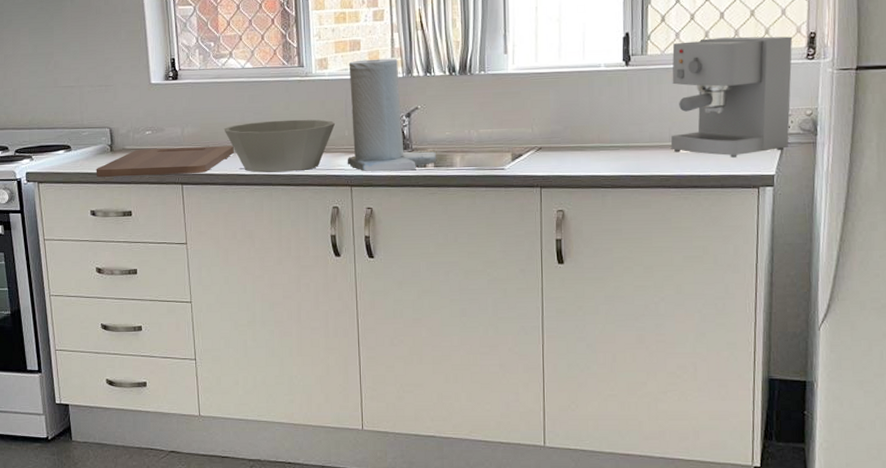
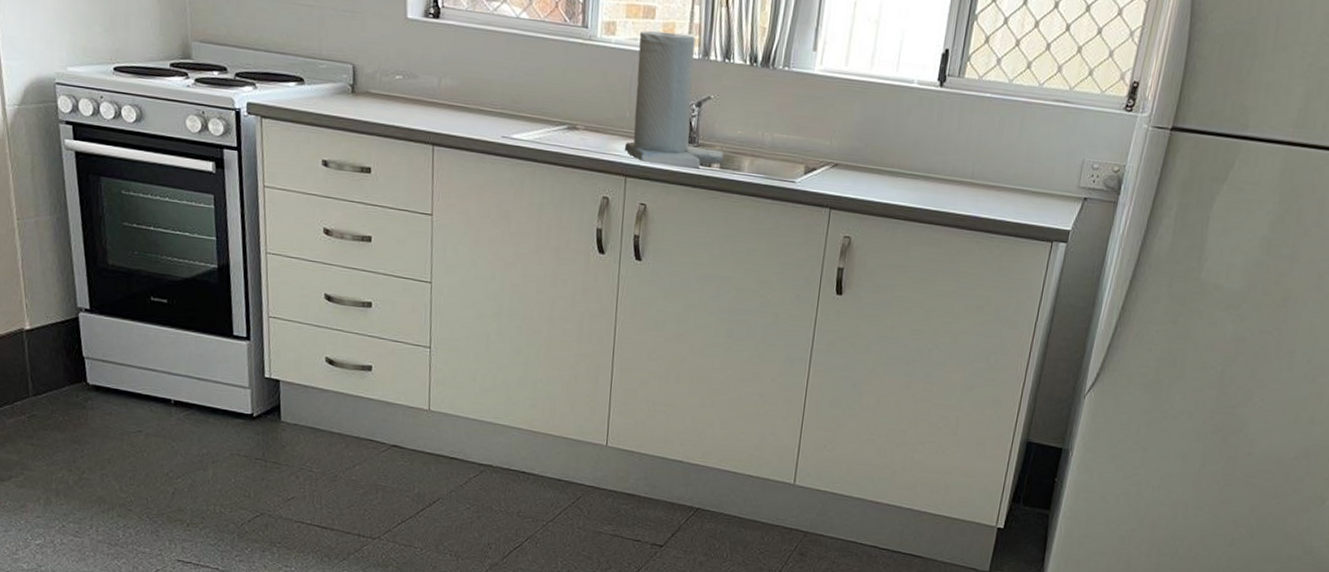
cutting board: present [96,146,234,178] -> none [332,95,498,136]
bowl: present [224,119,336,174] -> none [488,84,617,151]
coffee maker: present [670,36,793,158] -> none [971,69,1115,206]

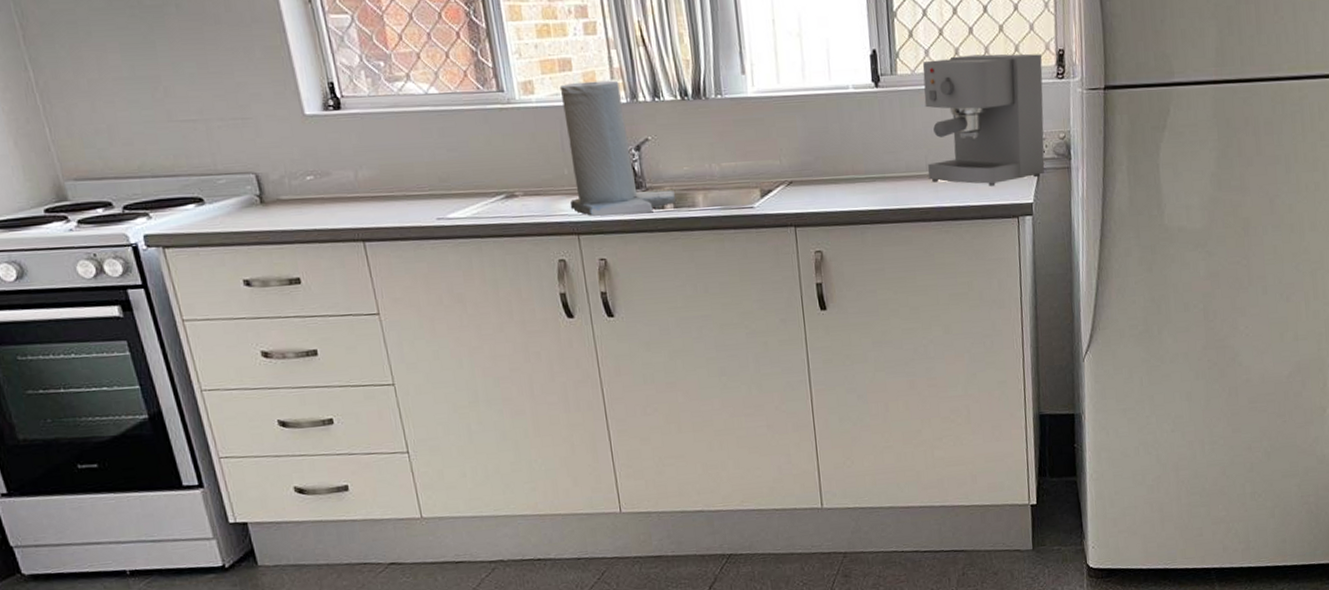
coffee maker: none [971,69,1115,206] -> present [922,53,1045,186]

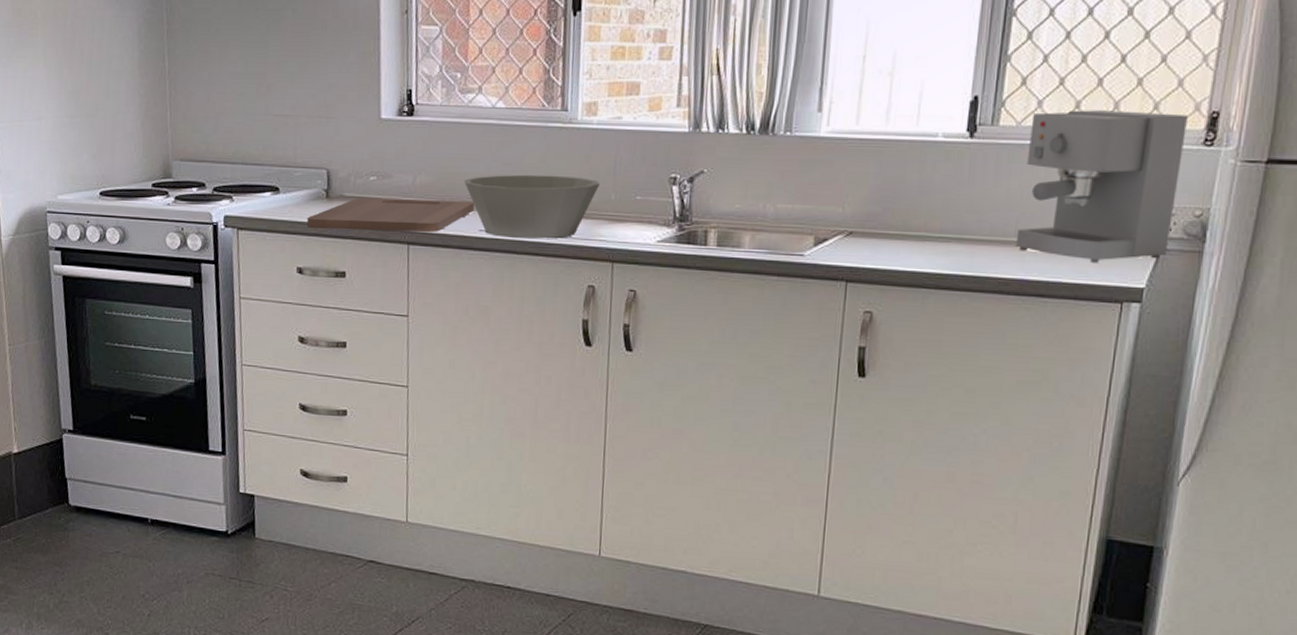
cutting board: none [243,191,427,238] -> present [306,198,474,233]
bowl: none [410,156,552,224] -> present [464,174,601,240]
paper towel: present [559,80,677,217] -> none [610,107,722,249]

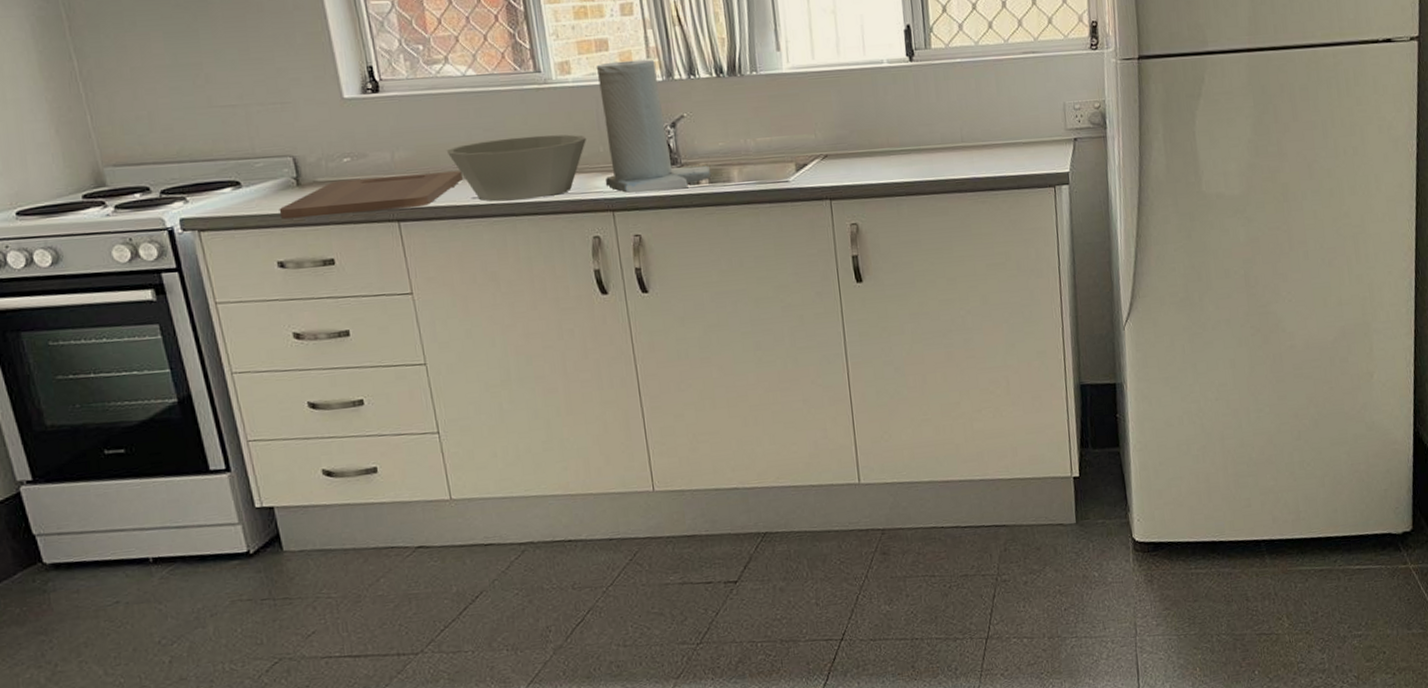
paper towel: none [610,107,722,249] -> present [596,59,712,194]
coffee maker: present [1015,110,1189,263] -> none [956,26,1080,157]

